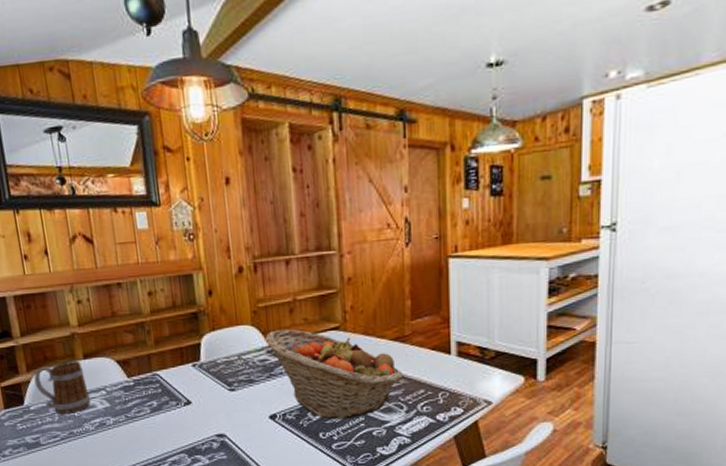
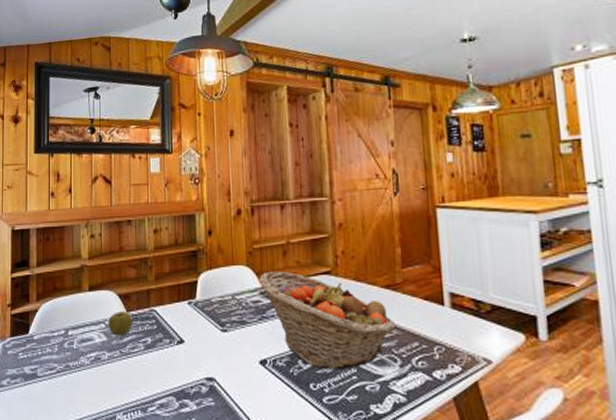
mug: present [33,360,91,414] -> none [42,292,90,345]
apple: none [109,377,136,402] -> present [108,312,133,336]

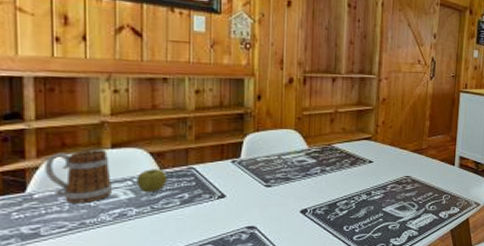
mug: none [42,292,90,345] -> present [44,149,113,203]
fruit basket: present [258,271,397,370] -> none [305,135,418,215]

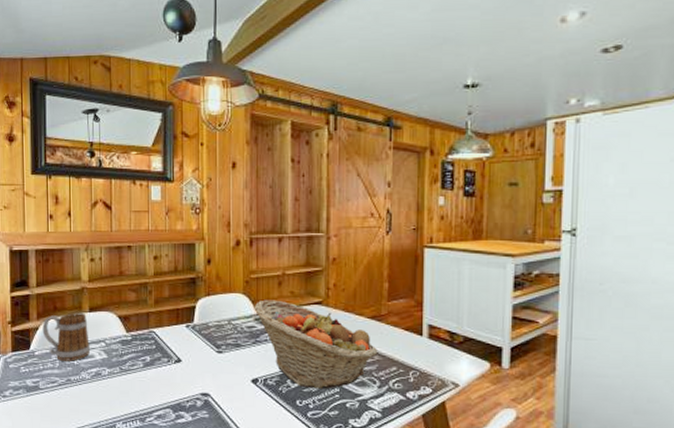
apple: present [136,169,167,193] -> none [108,332,133,354]
fruit basket: none [305,135,418,215] -> present [254,299,378,389]

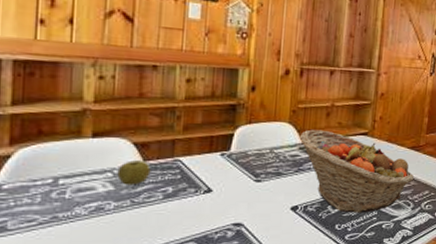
mug: present [42,312,91,361] -> none [17,137,91,195]
apple: none [108,332,133,354] -> present [117,160,151,185]

